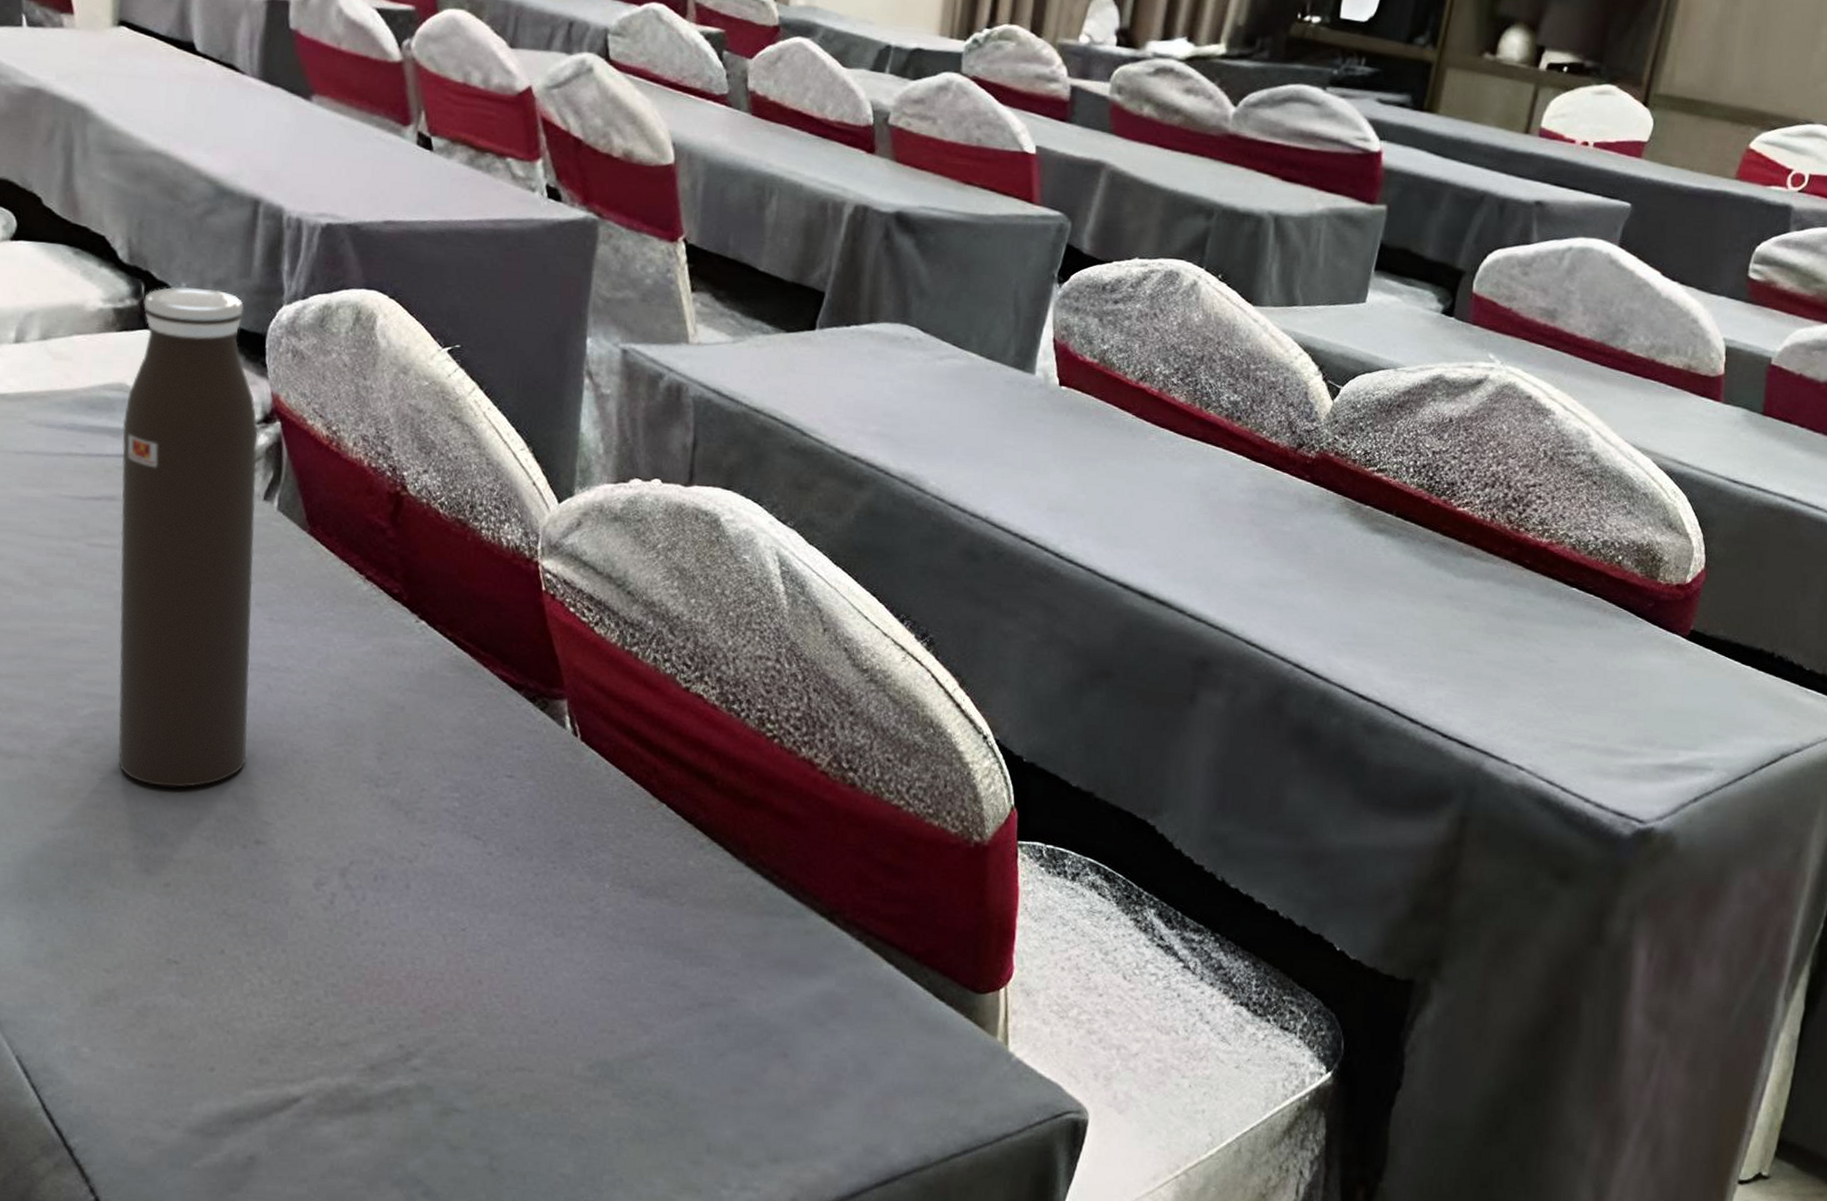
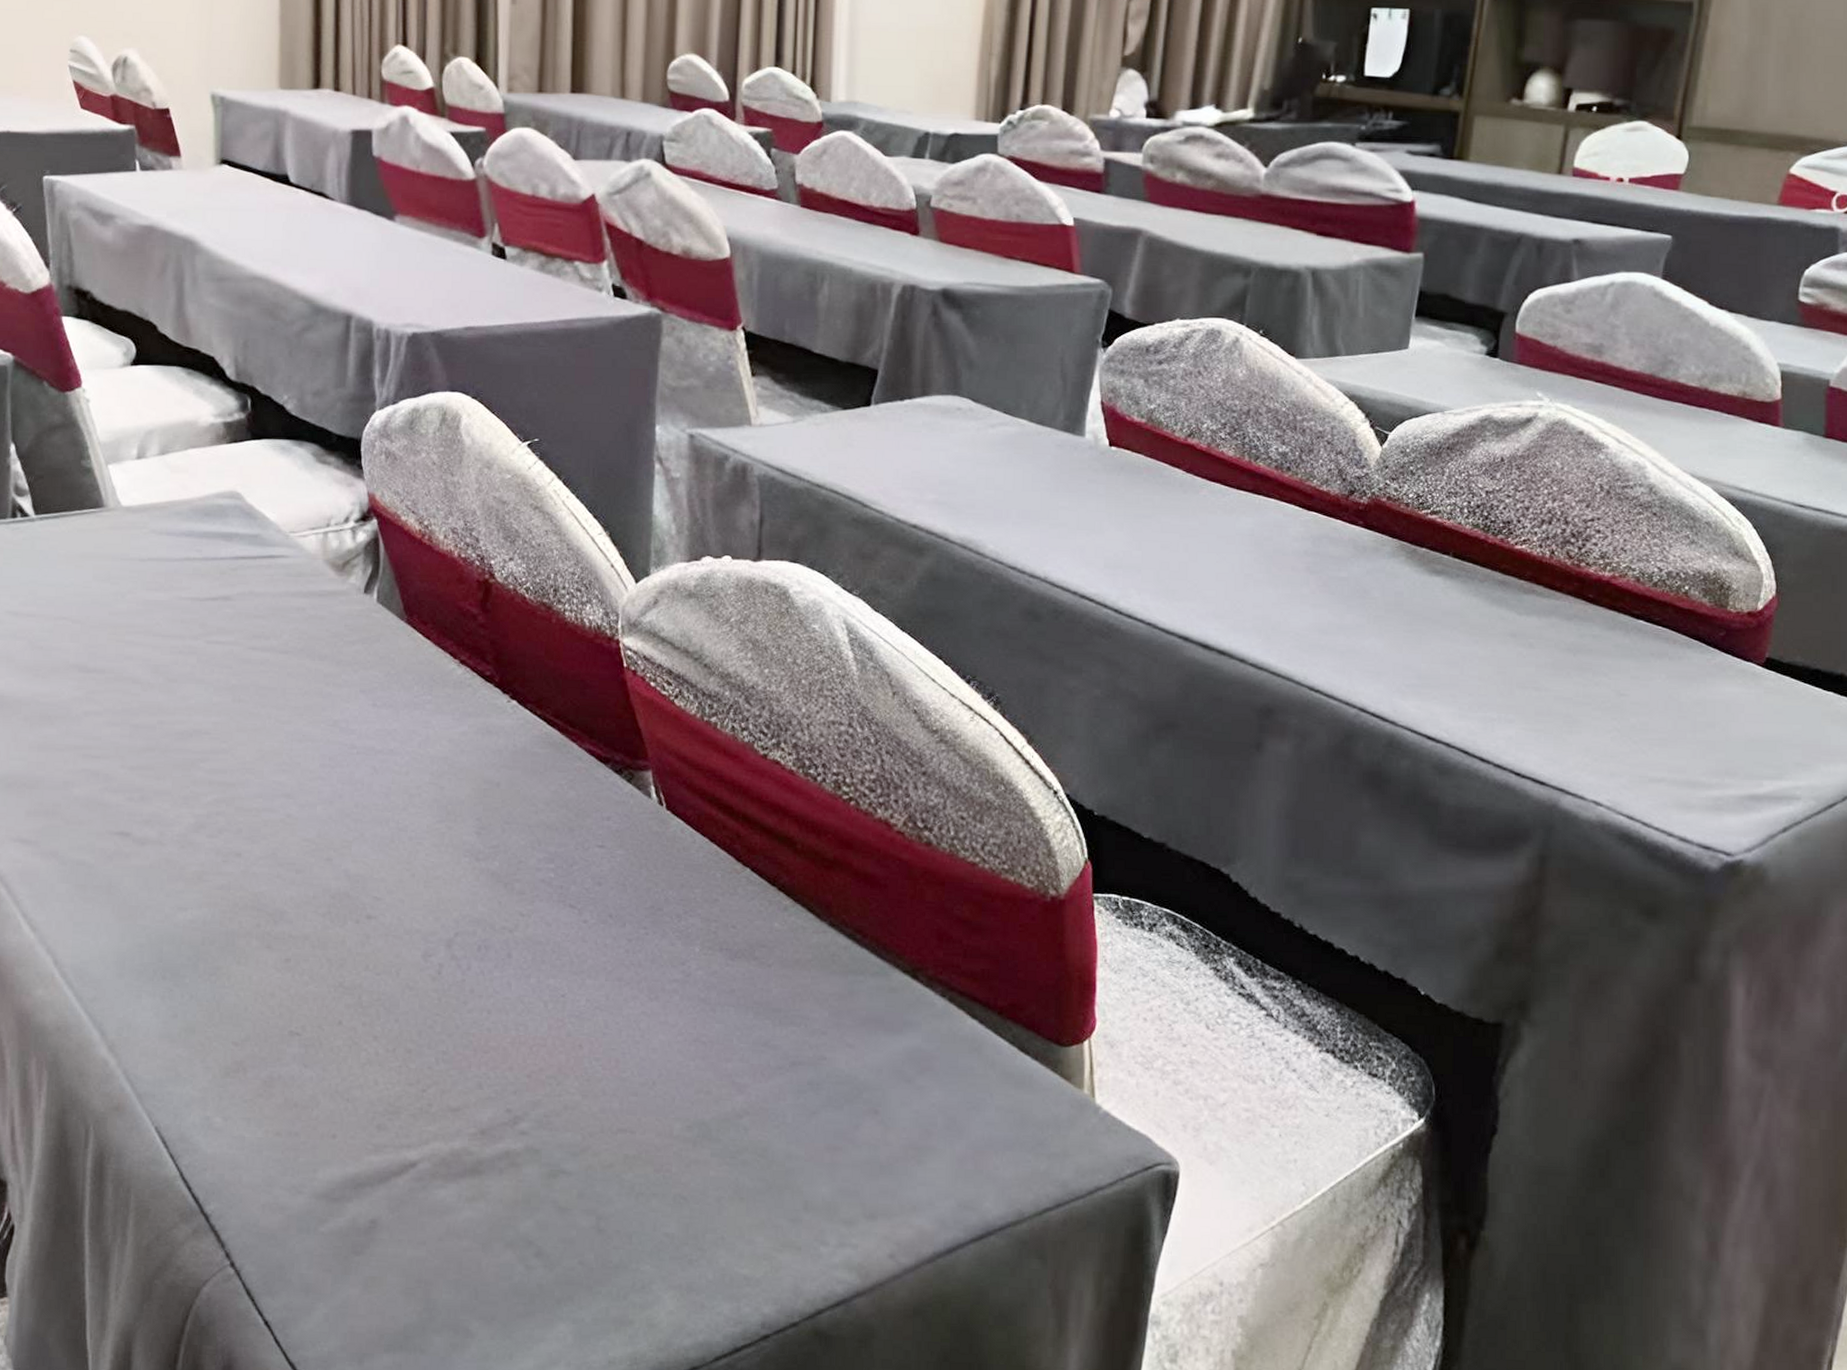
water bottle: present [118,286,259,788] -> none [234,398,357,868]

